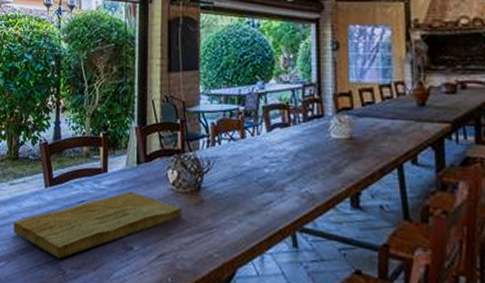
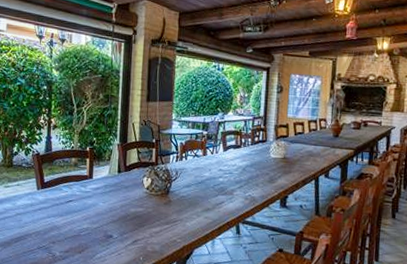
cutting board: present [13,191,182,259] -> none [8,194,153,245]

